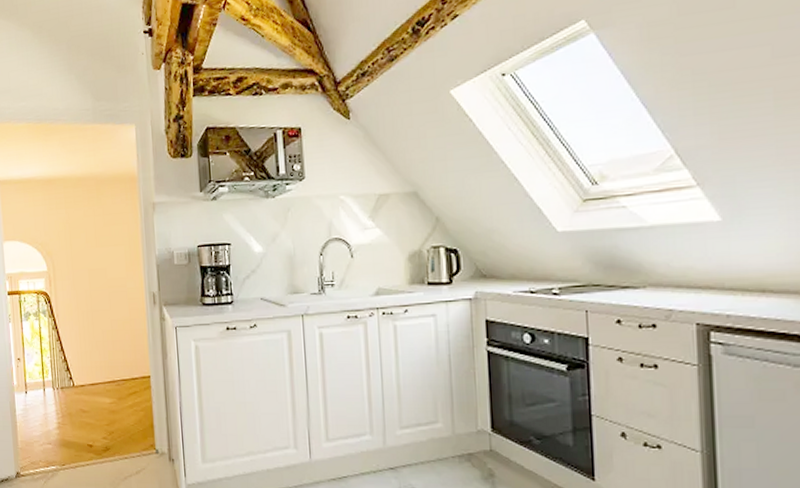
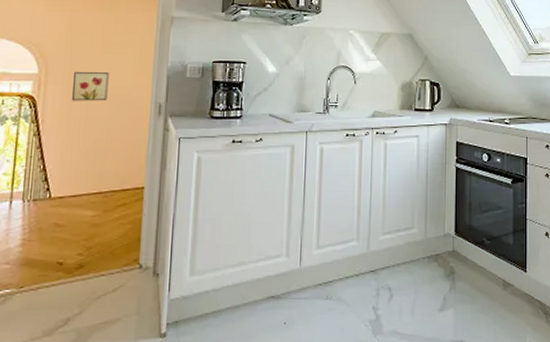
wall art: none [76,265,107,295] -> present [72,72,109,101]

